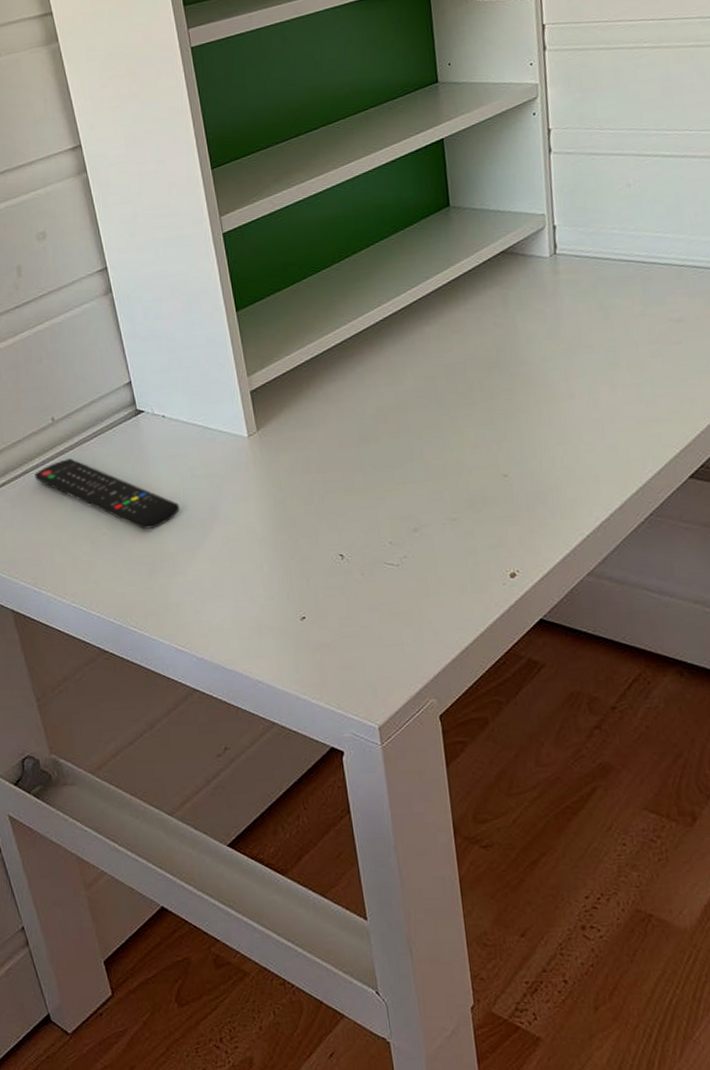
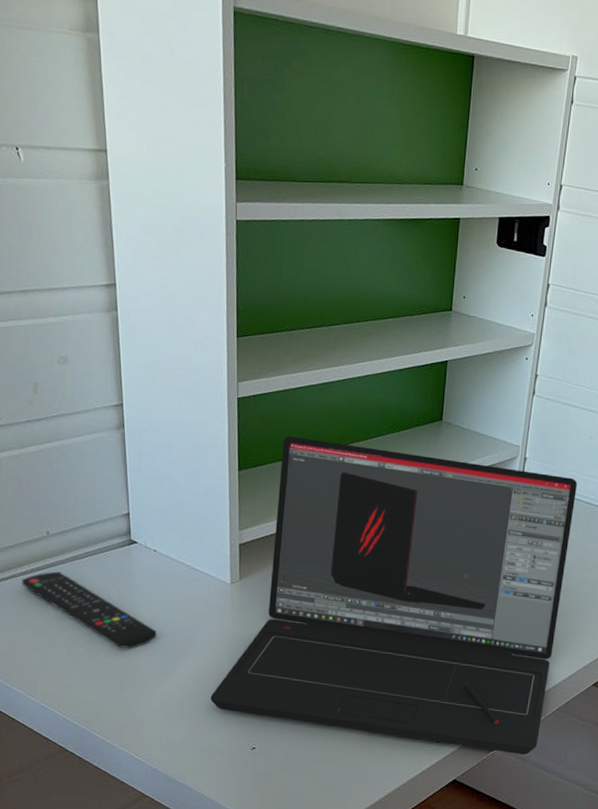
laptop: none [247,237,635,580] -> present [210,436,577,755]

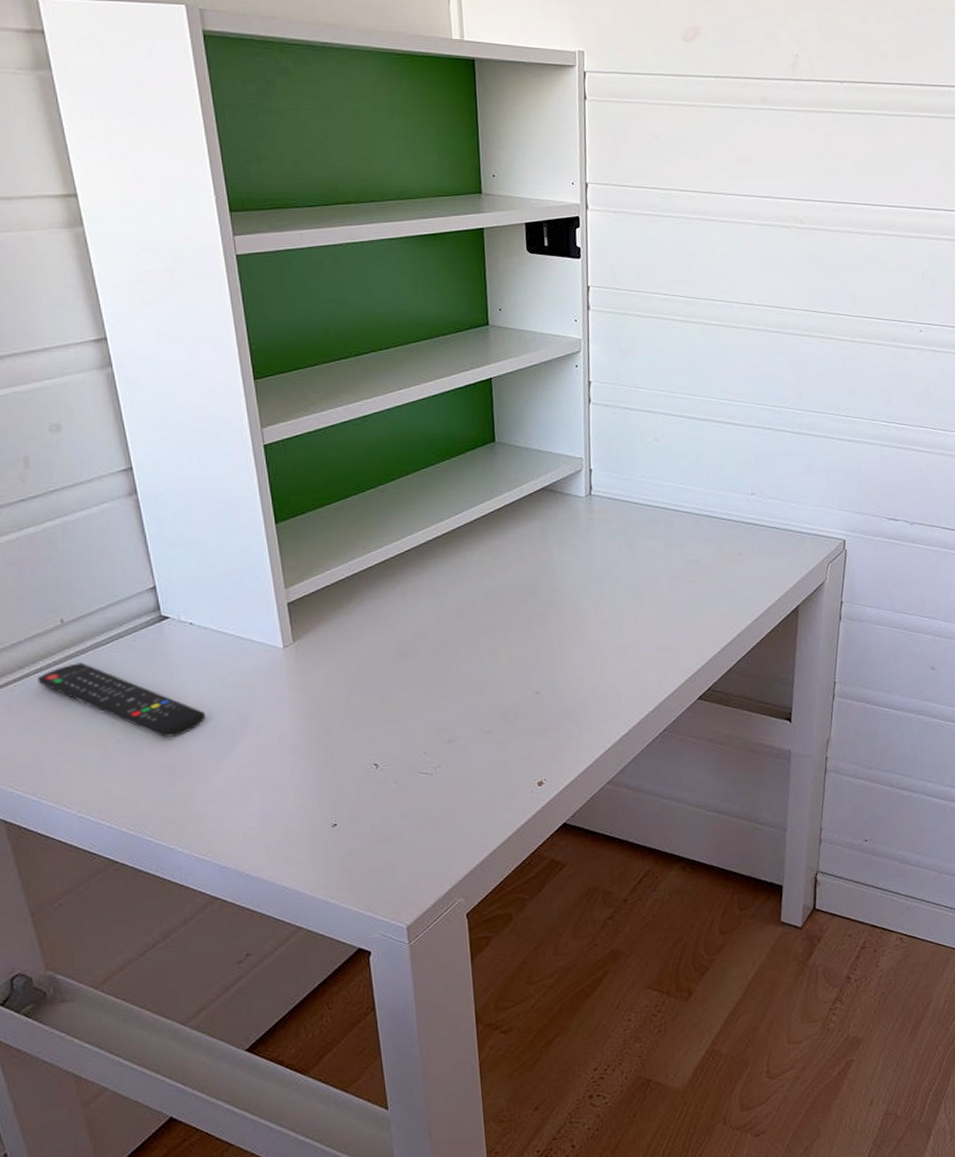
laptop: present [210,436,577,755] -> none [277,478,651,789]

